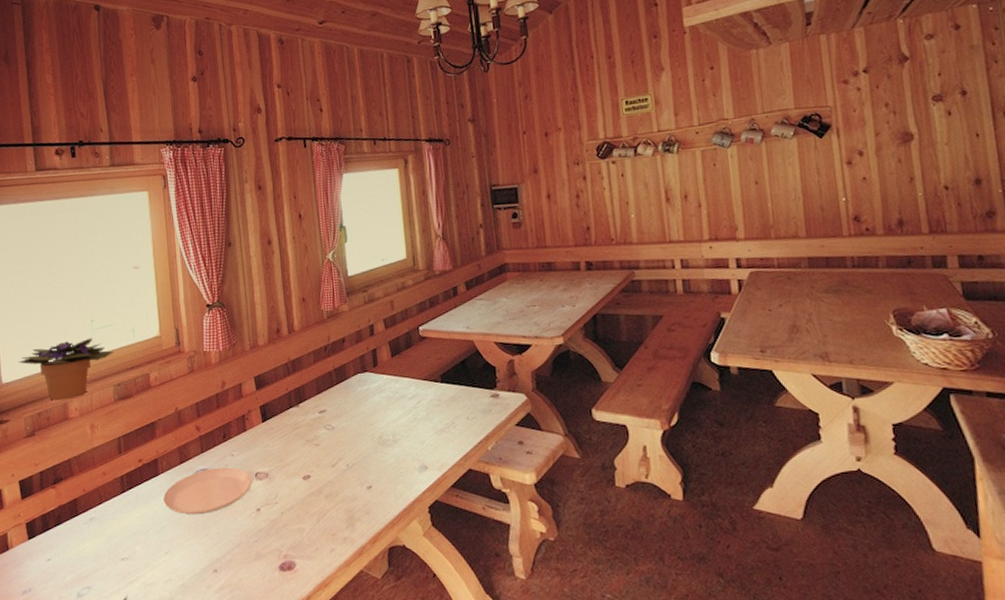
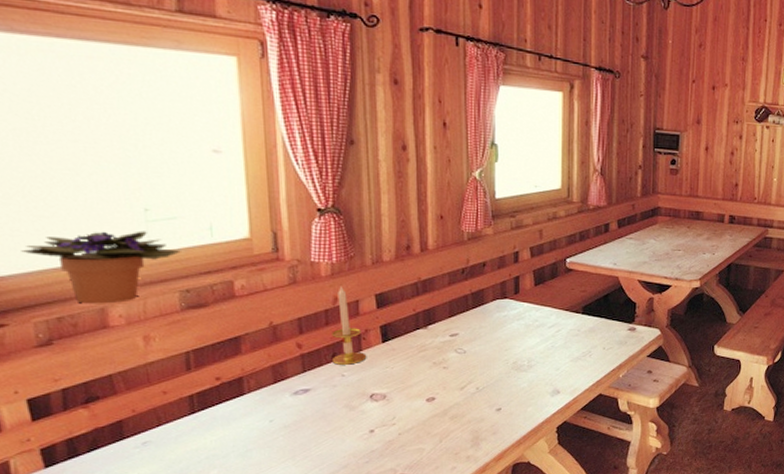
plate: present [163,467,252,515] -> none [250,388,366,437]
candle: none [222,371,251,445] -> present [331,286,367,365]

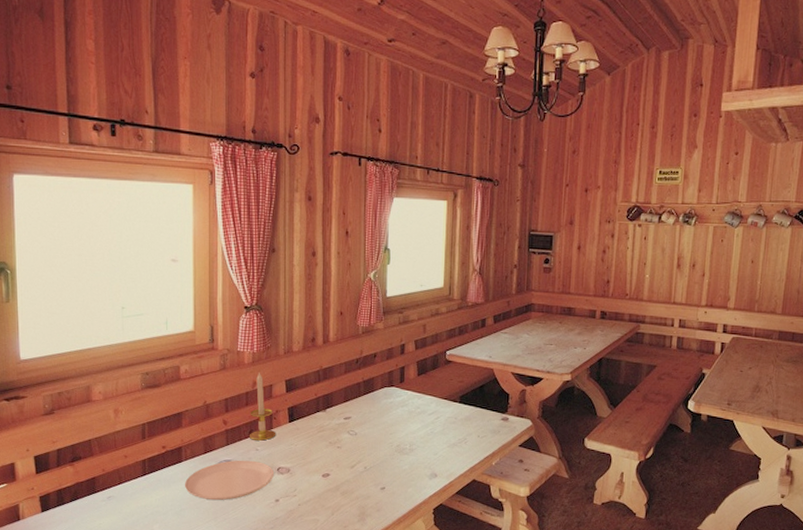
potted flower: present [21,231,181,304] -> none [39,324,144,383]
plate: none [250,388,366,437] -> present [185,460,274,501]

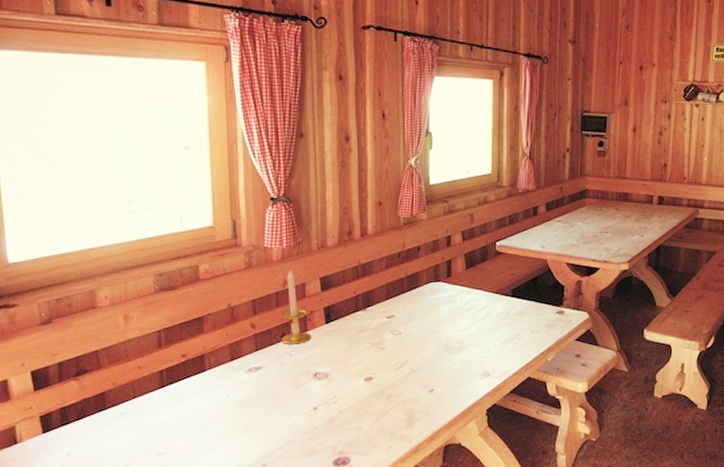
plate: present [185,460,274,501] -> none [210,366,310,412]

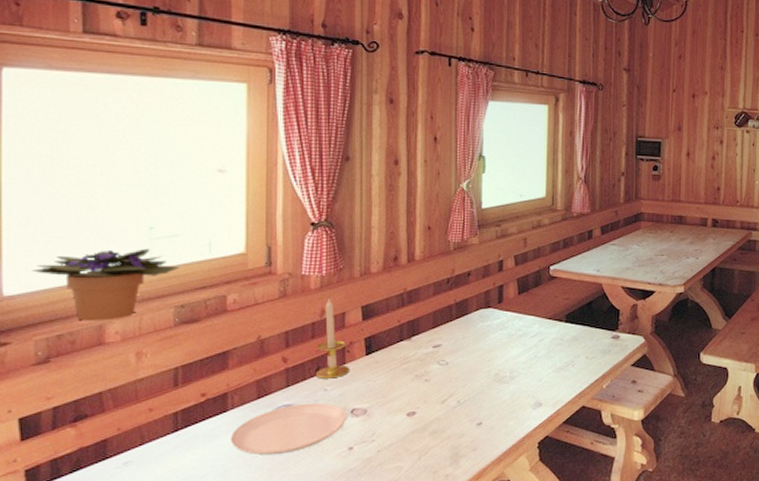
potted flower: none [30,221,156,287] -> present [32,248,180,321]
plate: none [210,366,310,412] -> present [231,403,346,455]

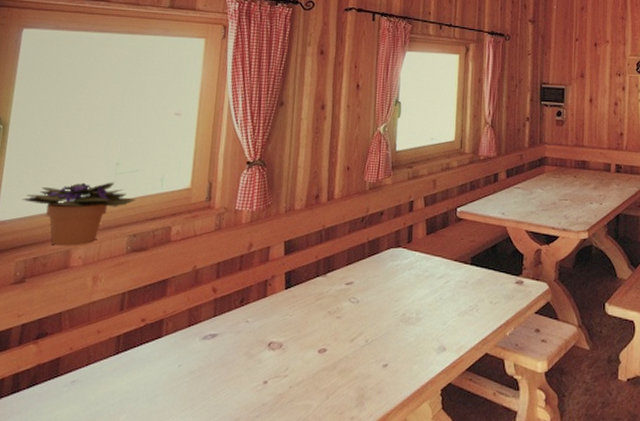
plate: present [231,403,346,455] -> none [162,334,264,384]
candle: present [315,298,350,379] -> none [239,232,270,311]

